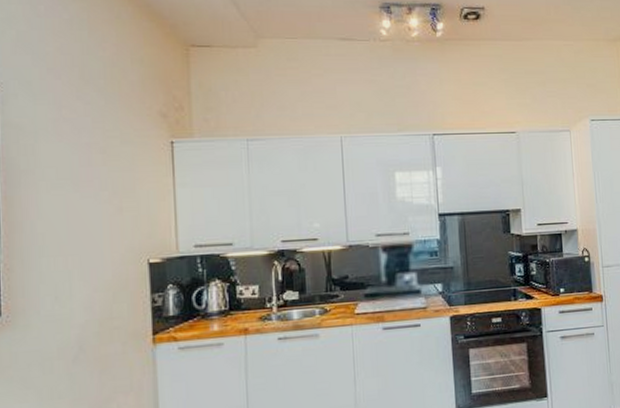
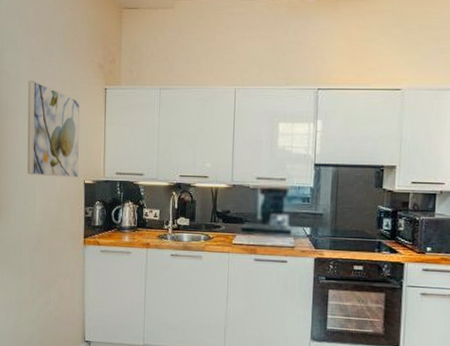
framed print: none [52,135,139,260] -> present [27,81,80,178]

